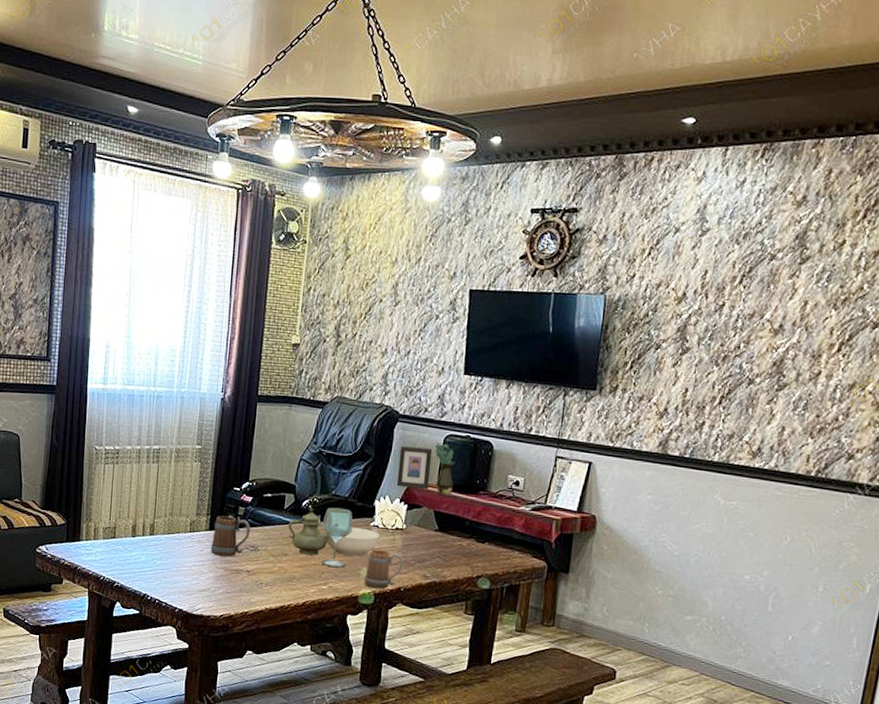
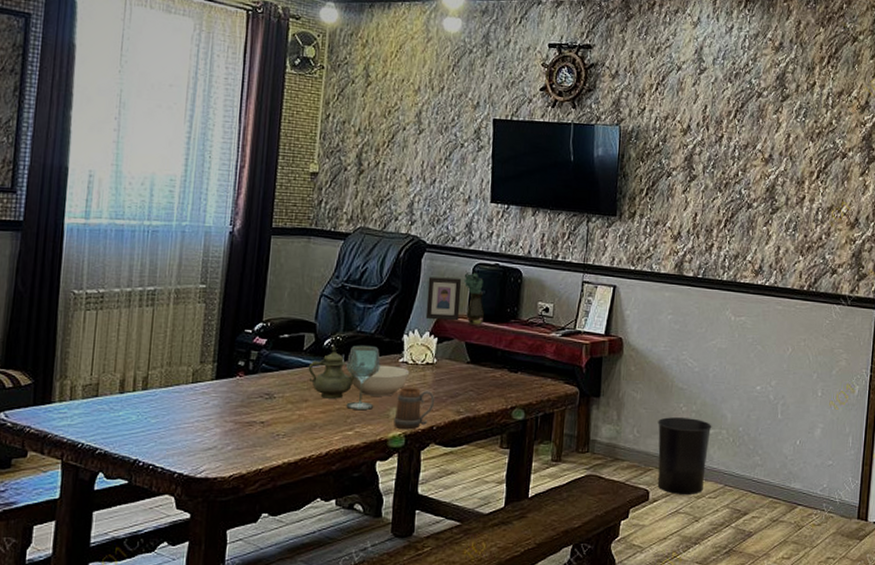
beer mug: present [210,515,250,557] -> none [217,361,265,408]
waste bin: none [625,599,690,679] -> present [657,417,712,494]

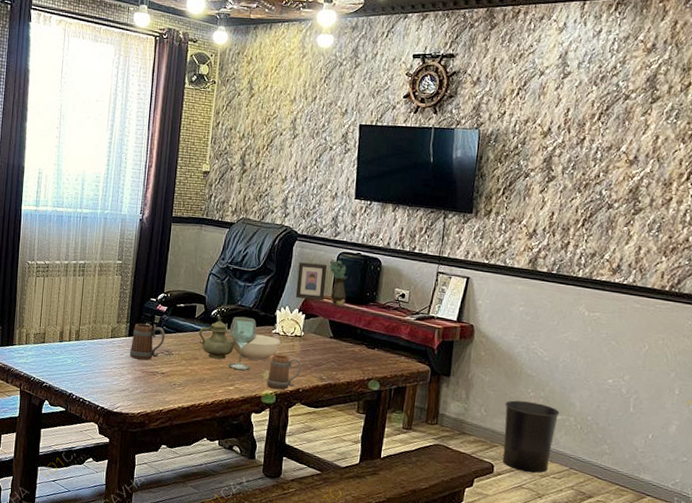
beer mug: none [217,361,265,408] -> present [129,323,165,360]

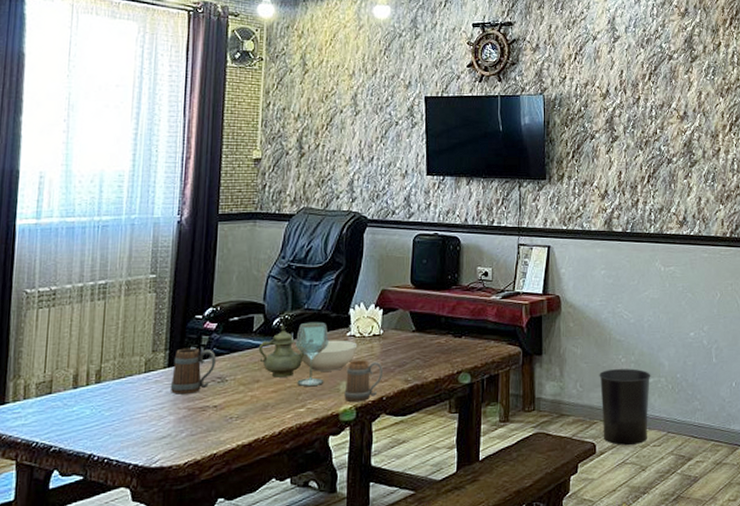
picture frame: present [295,262,327,301] -> none [370,250,403,292]
vase: present [329,258,347,306] -> none [405,242,427,295]

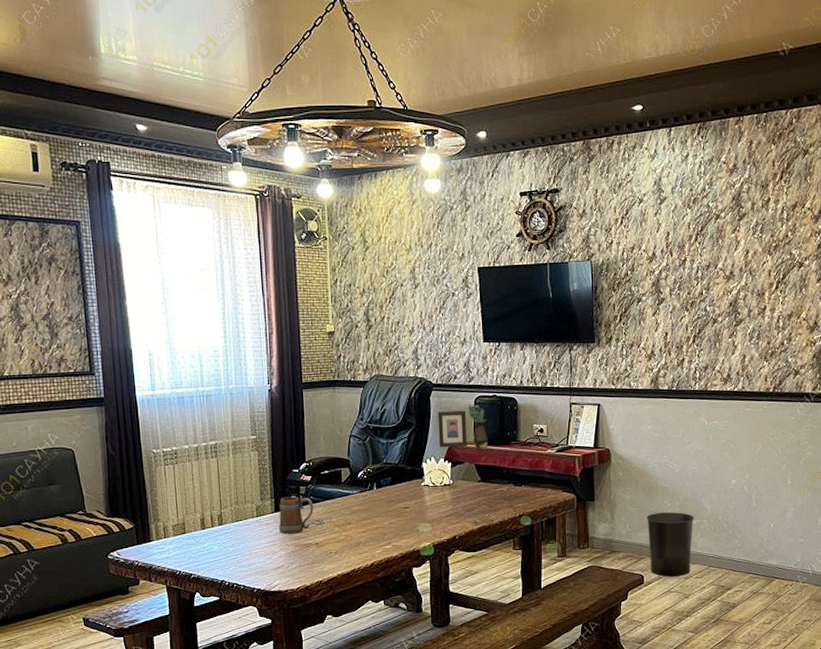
teapot: present [258,324,305,378] -> none [347,476,387,520]
wine glass: present [296,322,330,387] -> none [378,474,407,528]
bowl: present [298,340,358,372] -> none [381,489,432,515]
beer mug: present [344,360,384,403] -> none [423,506,455,541]
picture frame: none [370,250,403,292] -> present [437,410,468,448]
vase: none [405,242,427,295] -> present [467,403,489,450]

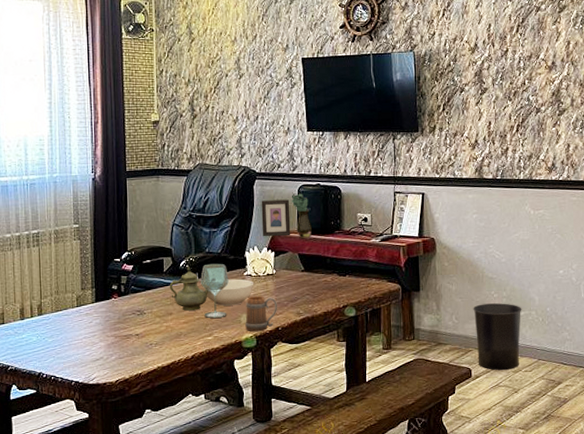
beer mug: present [278,496,314,534] -> none [98,286,134,325]
teapot: none [347,476,387,520] -> present [169,266,209,311]
wine glass: none [378,474,407,528] -> present [200,263,230,319]
bowl: none [381,489,432,515] -> present [203,279,254,306]
beer mug: none [423,506,455,541] -> present [245,296,278,332]

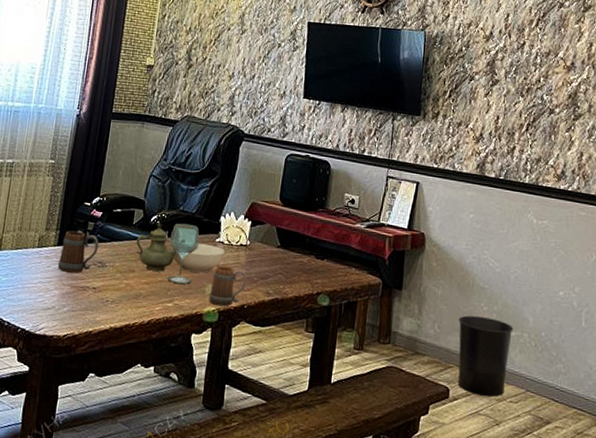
beer mug: none [98,286,134,325] -> present [57,230,99,273]
picture frame: present [261,199,291,237] -> none [241,164,275,207]
vase: present [291,192,313,239] -> none [276,160,296,212]

